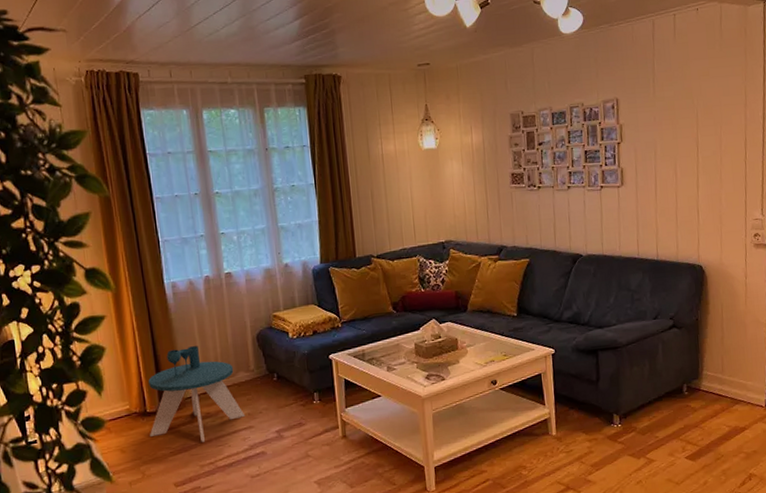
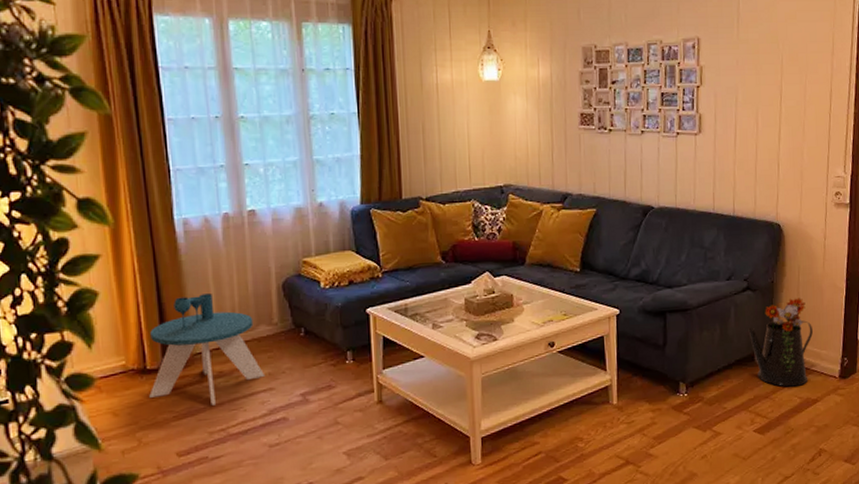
watering can: none [676,333,738,417] -> present [748,298,813,387]

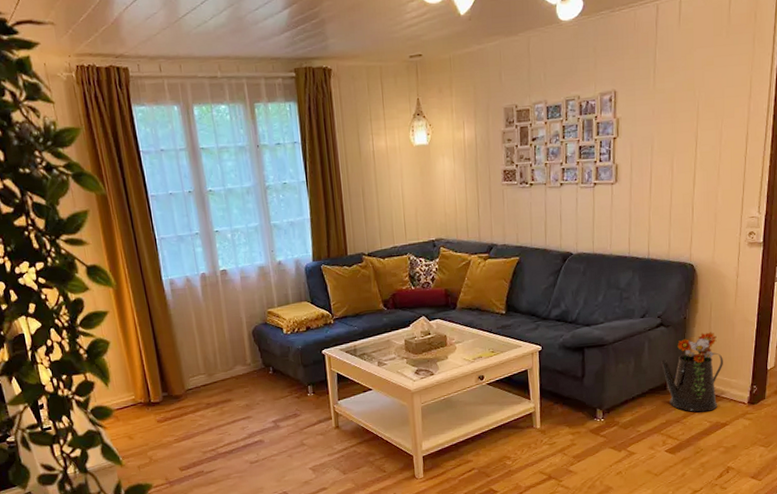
side table: present [149,293,266,405] -> none [151,340,244,431]

